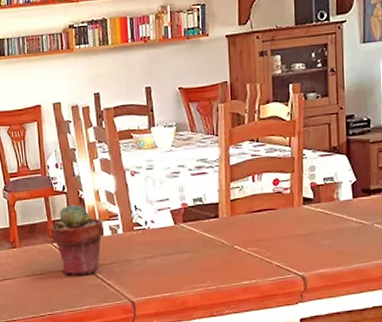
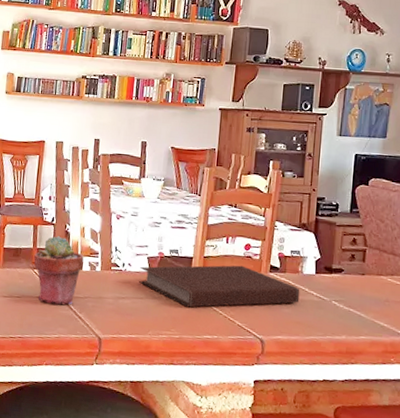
notebook: none [163,202,339,256] -> present [139,265,300,307]

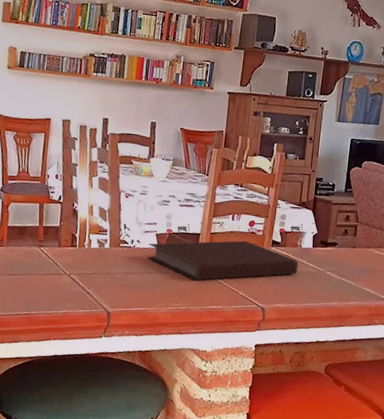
potted succulent: present [34,236,84,305] -> none [40,214,92,282]

